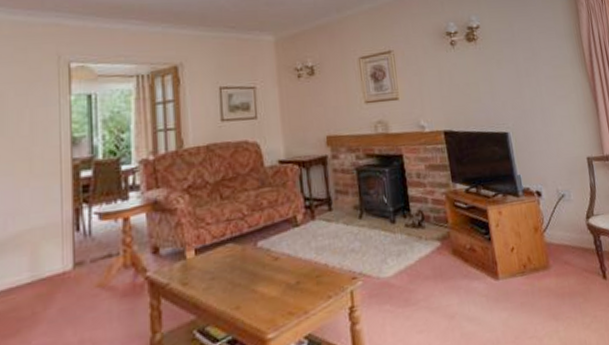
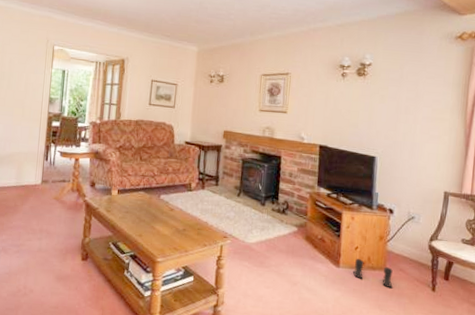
boots: none [514,262,562,290] -> present [352,259,393,289]

